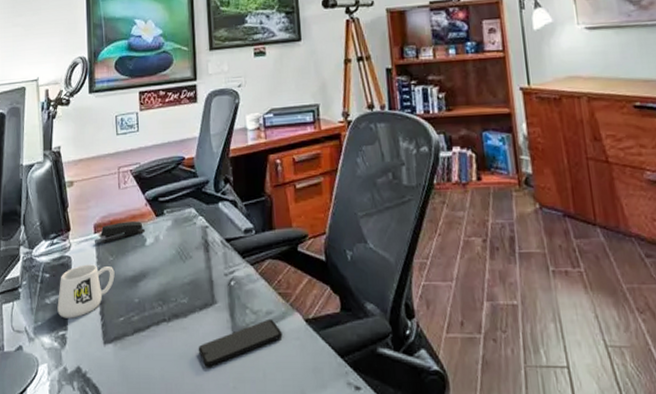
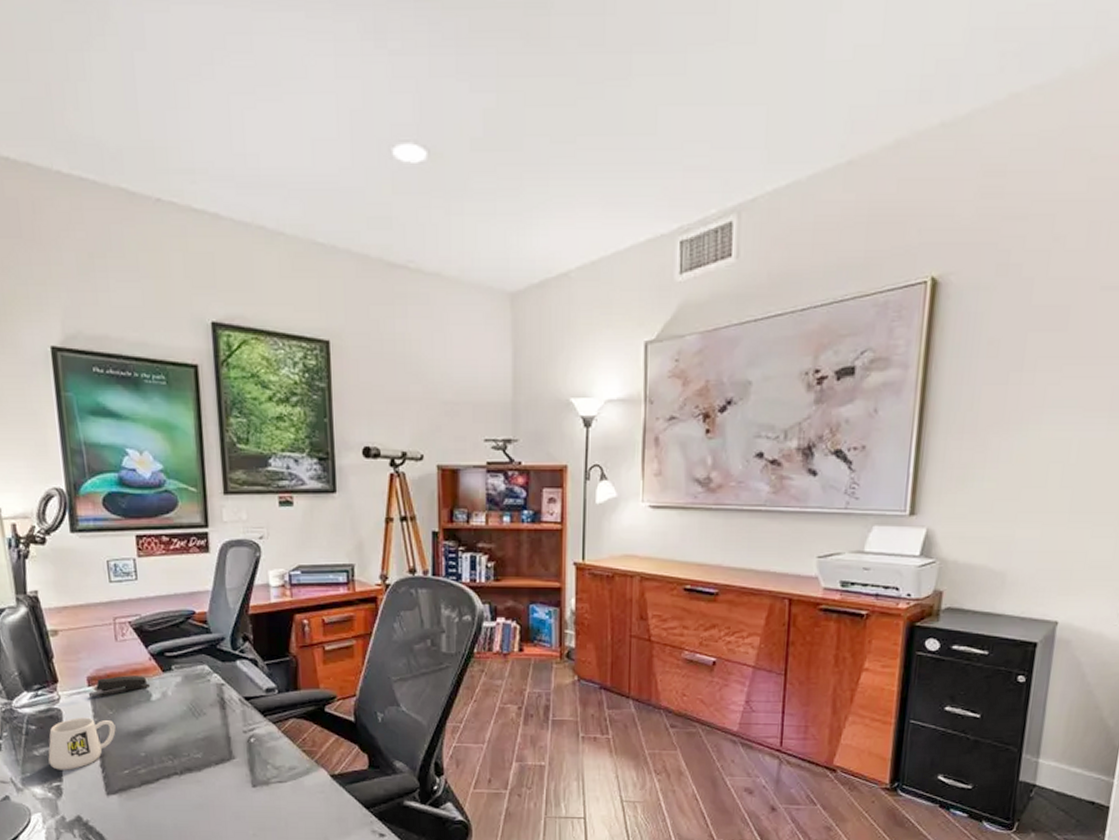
smartphone: present [198,318,283,367] -> none [214,774,306,817]

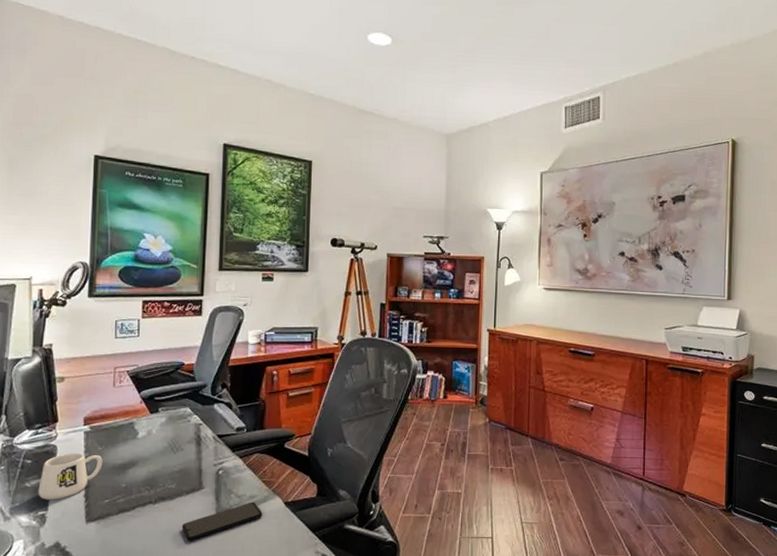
stapler: present [96,676,149,697] -> none [90,416,137,435]
smartphone: none [214,774,306,817] -> present [181,501,263,541]

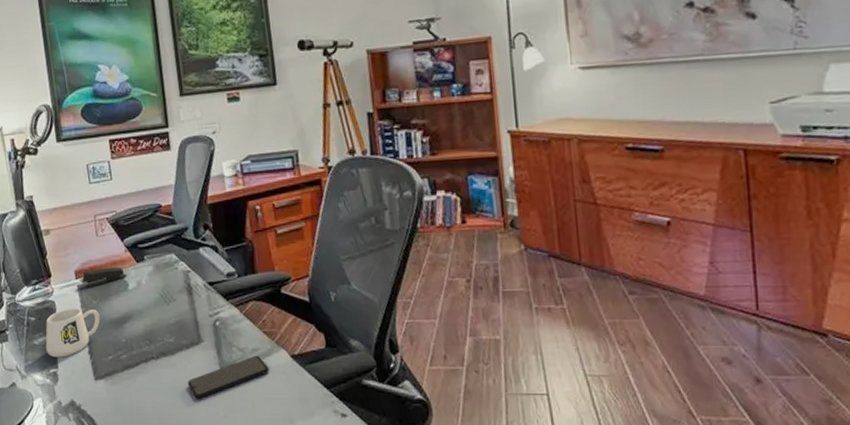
stapler: none [90,416,137,435] -> present [82,267,126,289]

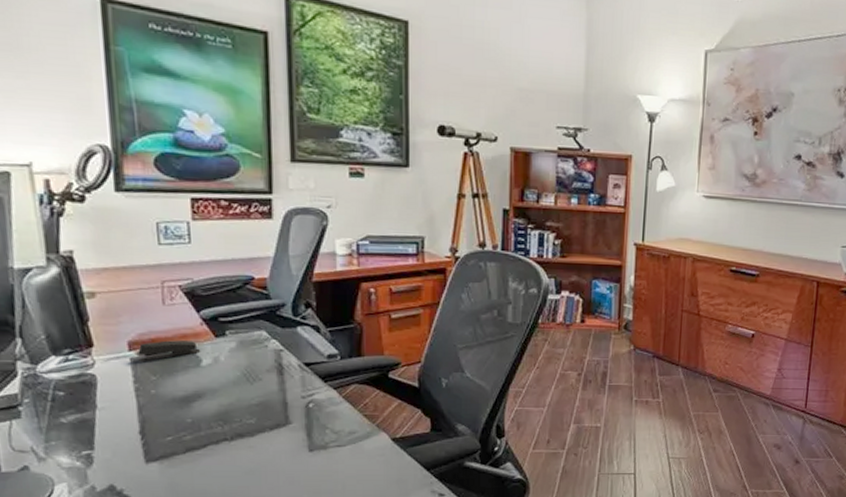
mug: present [45,308,100,358] -> none [78,383,159,438]
smartphone: present [187,355,270,399] -> none [267,438,366,482]

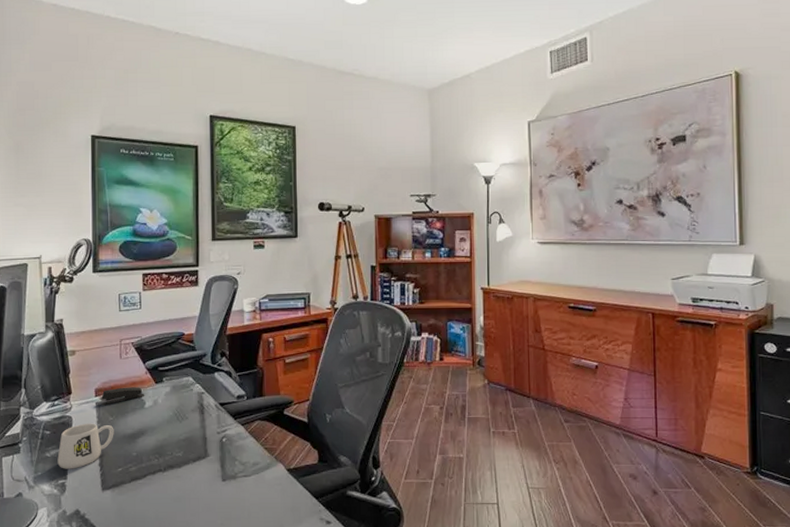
mug: none [78,383,159,438] -> present [57,423,114,469]

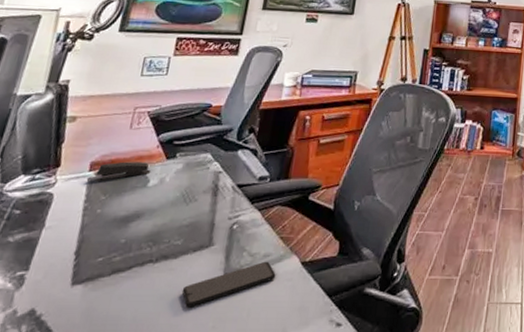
mug: present [57,423,114,469] -> none [20,202,104,258]
smartphone: none [190,469,267,508] -> present [182,261,276,308]

